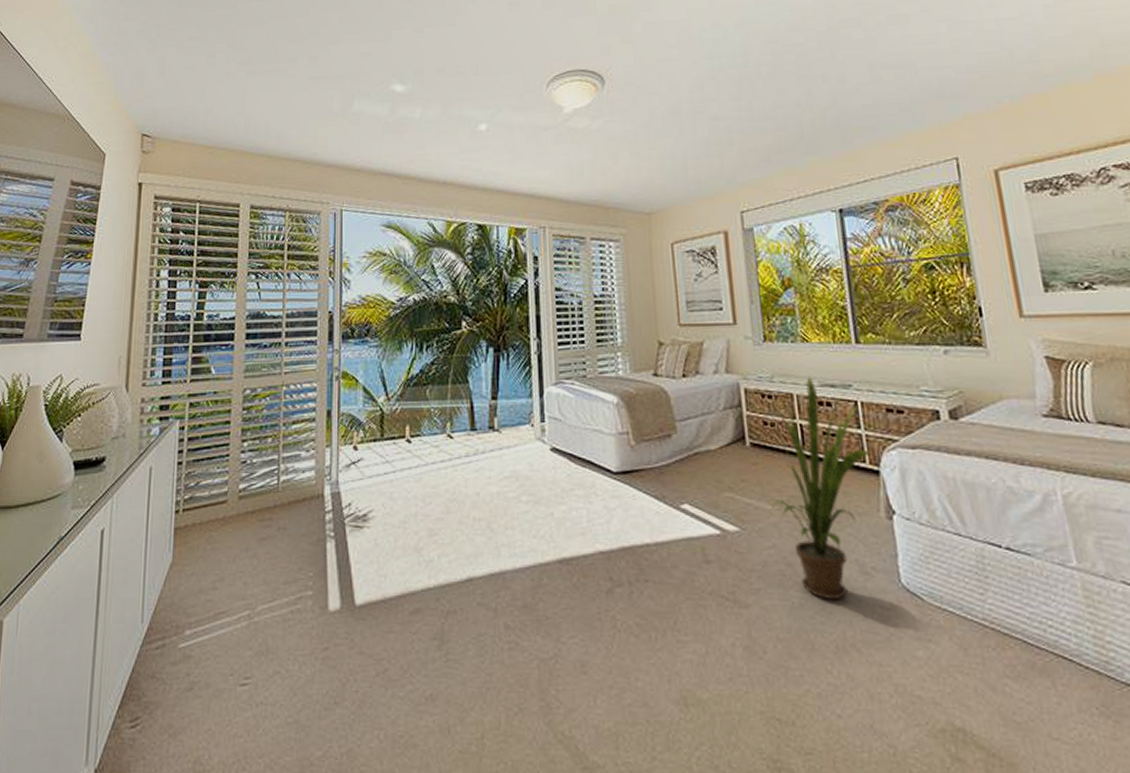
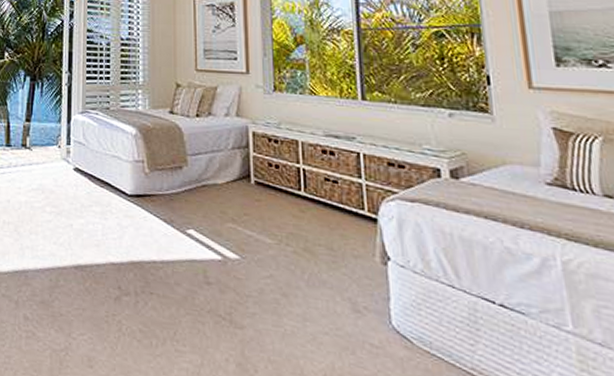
house plant: present [746,377,871,601] -> none [253,126,370,333]

